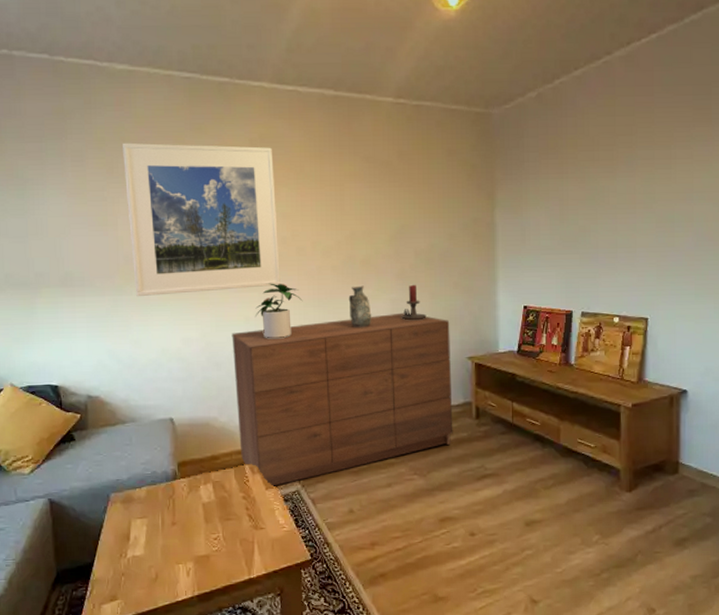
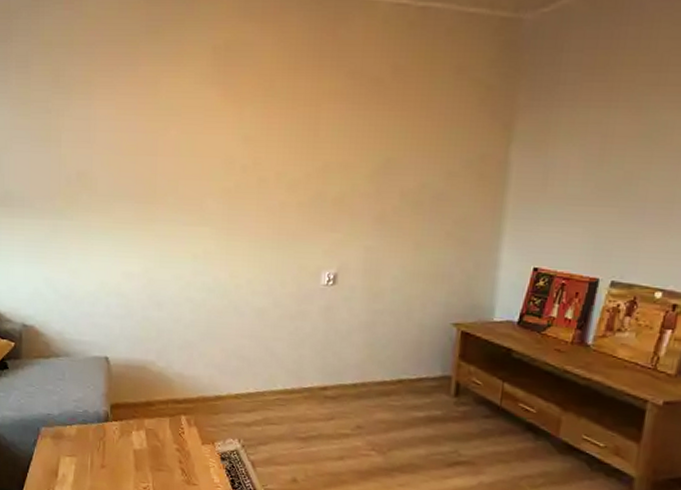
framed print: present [123,142,281,297] -> none [70,47,239,223]
dresser: present [231,312,453,488] -> none [176,263,435,443]
potted plant: present [255,283,303,339] -> none [205,217,260,282]
decorative vase: present [348,285,372,328] -> none [313,228,340,278]
candle holder: present [401,284,427,321] -> none [375,231,407,275]

